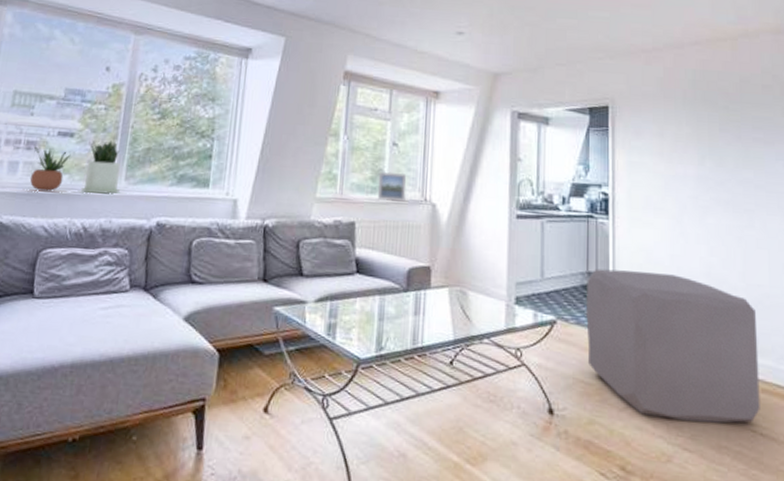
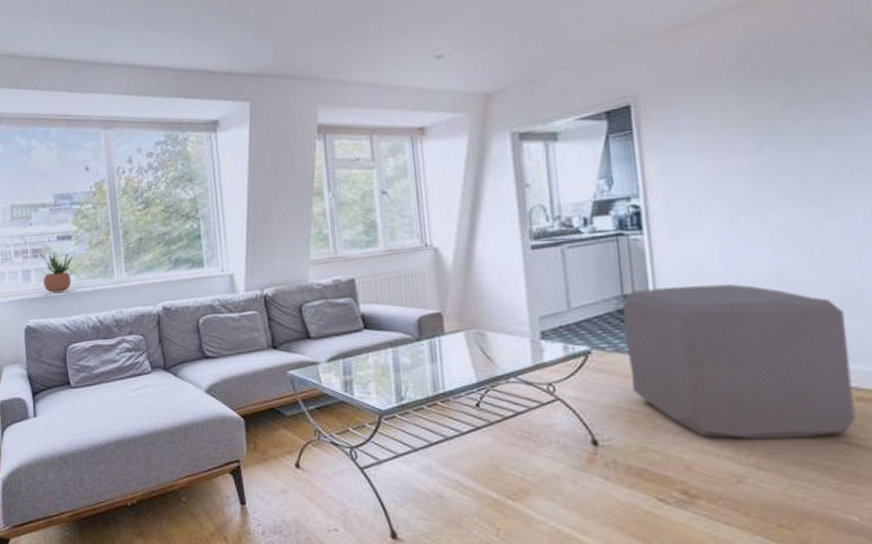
planter: present [80,139,121,194] -> none [86,236,124,289]
picture frame: present [378,171,407,202] -> none [371,221,404,253]

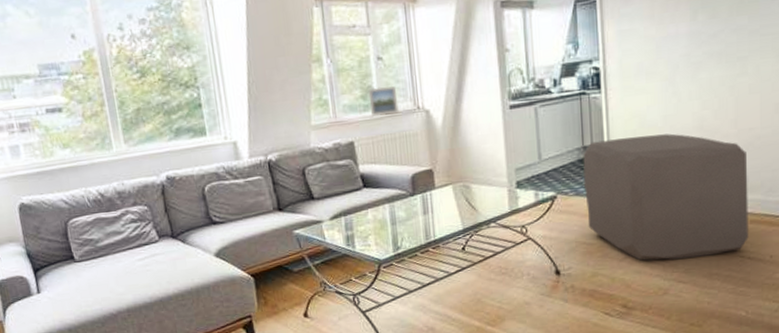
potted plant: present [40,253,73,294] -> none [28,126,67,169]
picture frame: none [371,221,404,253] -> present [368,85,399,116]

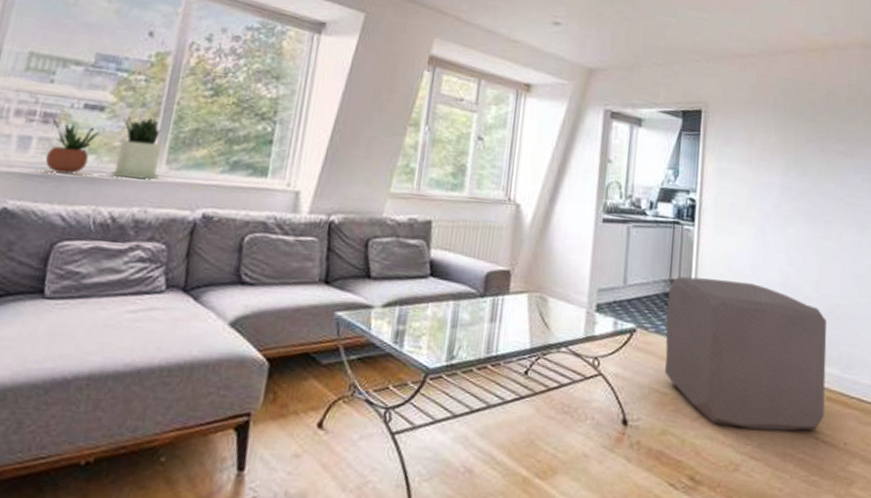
potted plant: none [28,126,67,169] -> present [45,119,100,174]
planter: none [78,107,124,162] -> present [110,116,162,180]
picture frame: present [368,85,399,116] -> none [458,167,491,201]

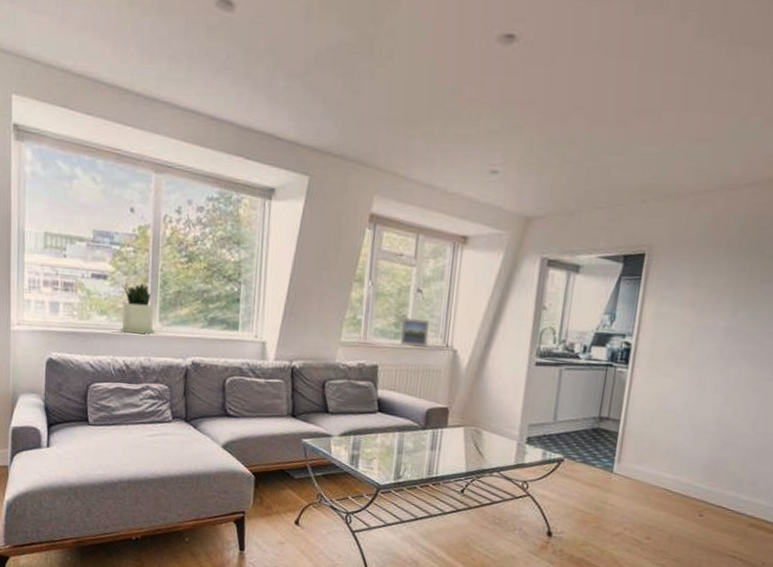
potted plant: present [45,119,100,174] -> none [72,287,106,332]
picture frame: none [458,167,491,201] -> present [401,317,429,347]
pouf: present [664,276,827,432] -> none [588,414,759,550]

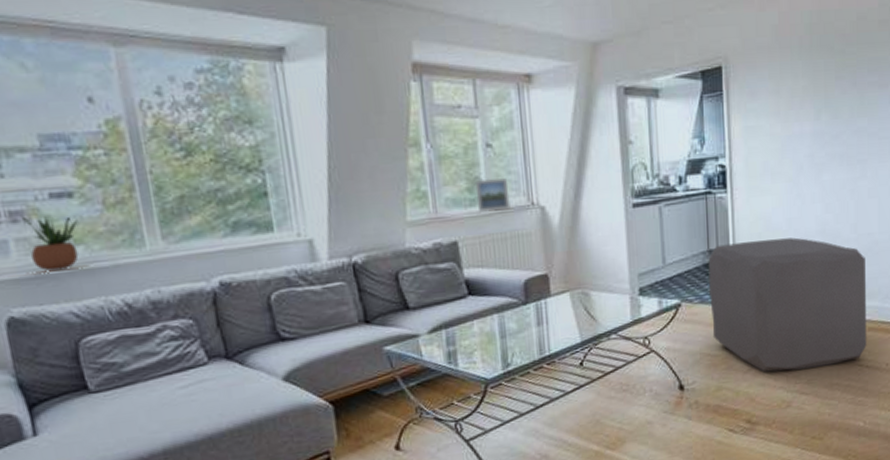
potted plant: none [72,287,106,332] -> present [22,216,79,272]
planter: present [119,282,156,335] -> none [97,192,161,263]
pouf: none [588,414,759,550] -> present [708,237,867,372]

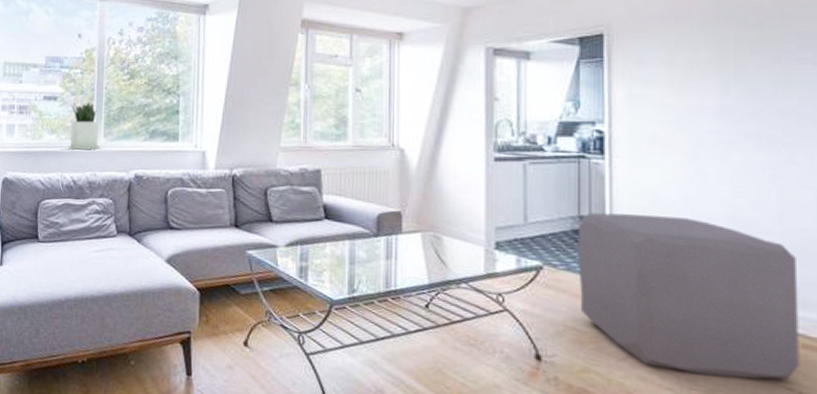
potted plant: present [22,216,79,272] -> none [26,110,56,150]
planter: none [97,192,161,263] -> present [67,101,101,150]
picture frame: present [475,177,510,212] -> none [342,118,372,148]

